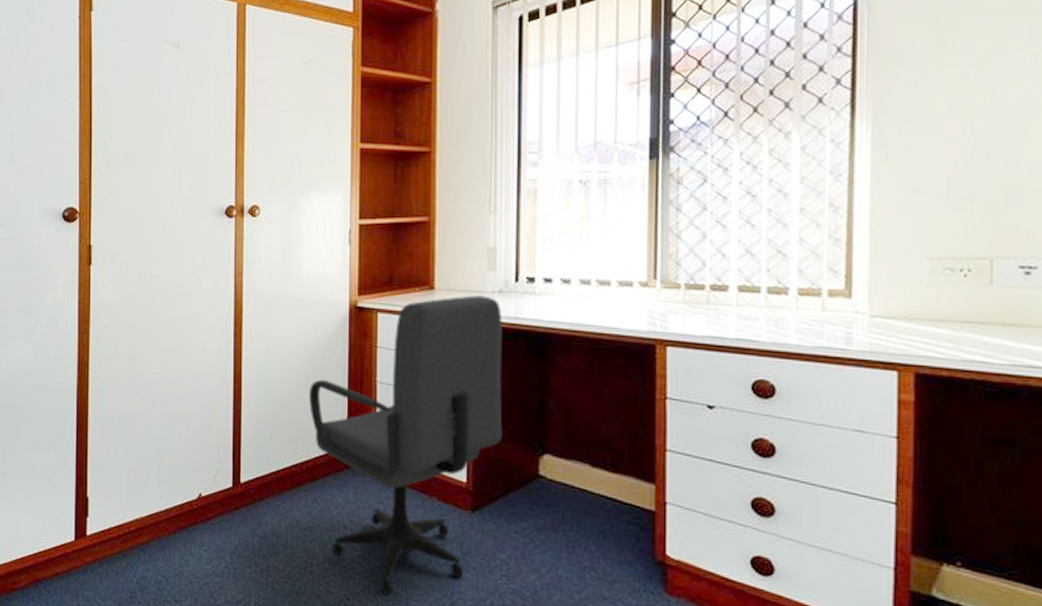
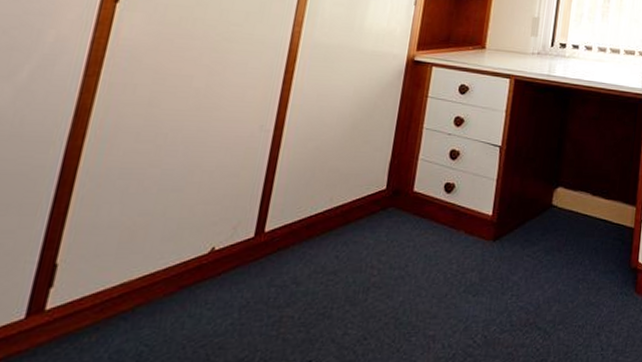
office chair: present [309,295,503,595] -> none [353,55,538,328]

